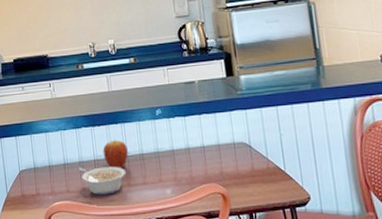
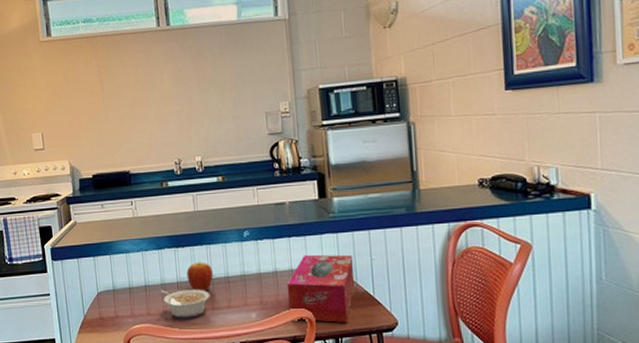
tissue box: none [199,131,266,198] -> present [287,254,355,323]

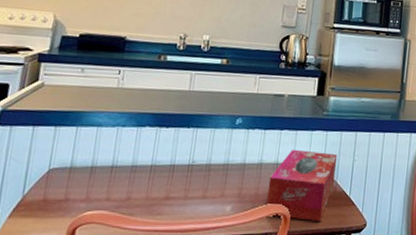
legume: present [160,289,210,318] -> none [128,171,186,207]
fruit: present [186,262,214,292] -> none [163,145,195,178]

